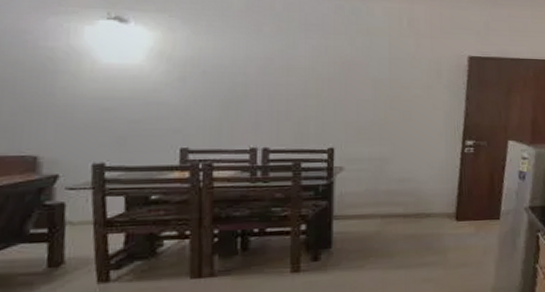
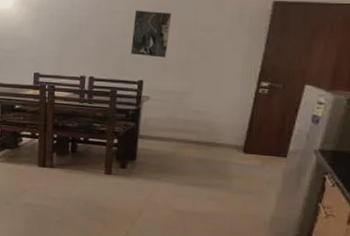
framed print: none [316,65,363,120] -> present [130,10,172,58]

